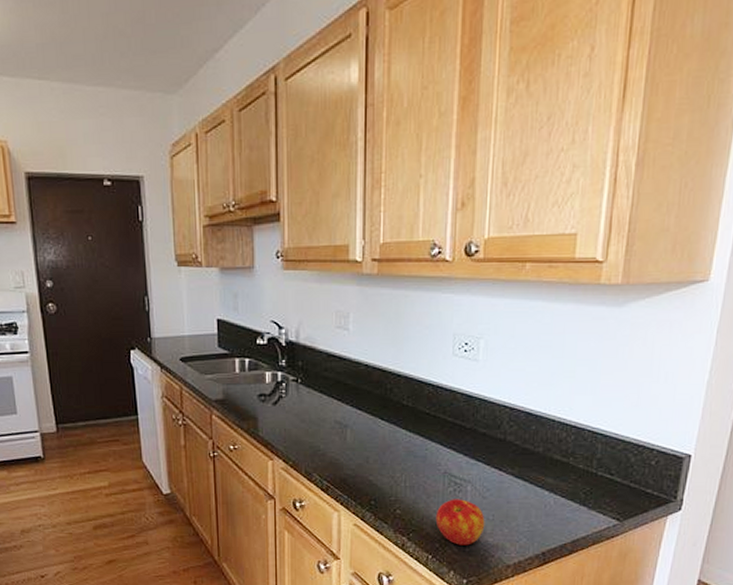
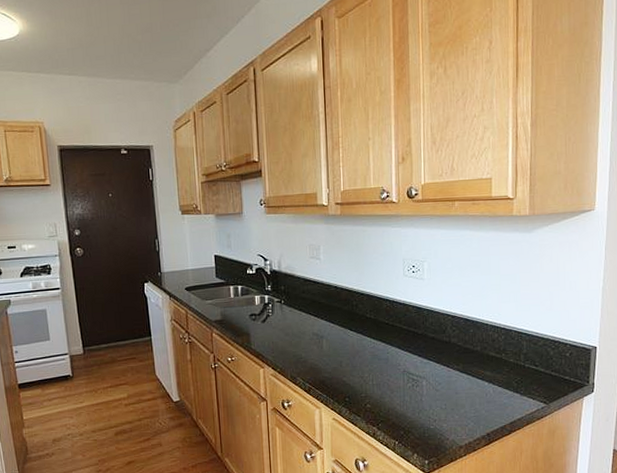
apple: present [435,499,485,546] -> none [399,392,439,432]

